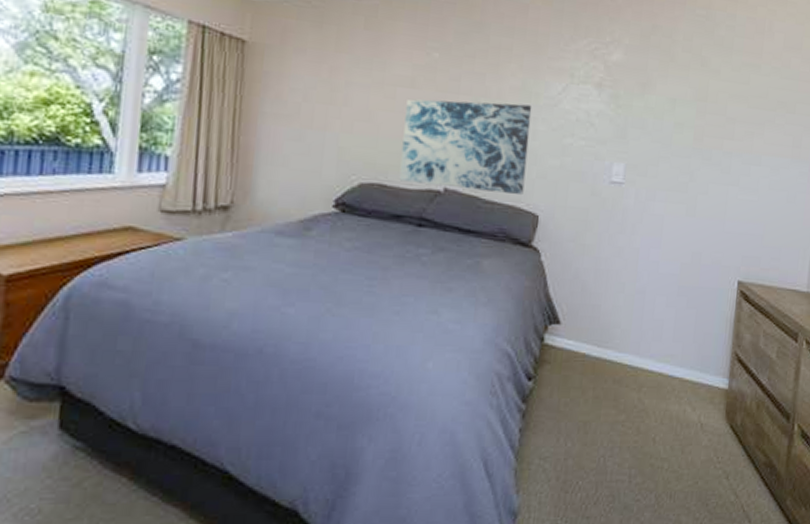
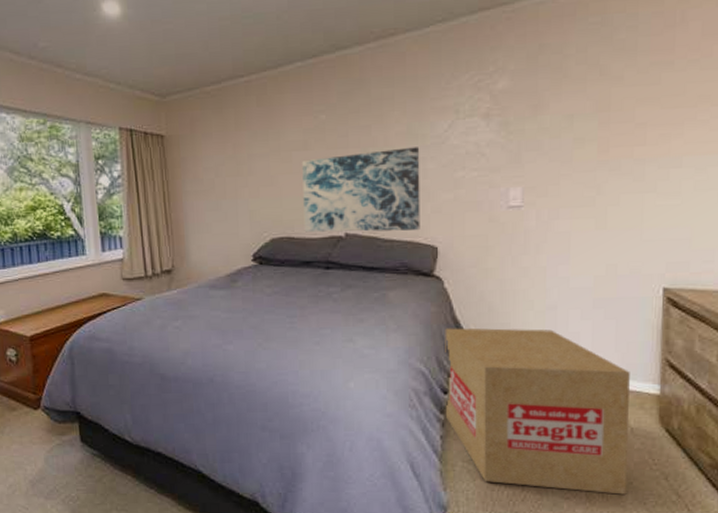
cardboard box: none [527,306,704,495] -> present [445,328,630,495]

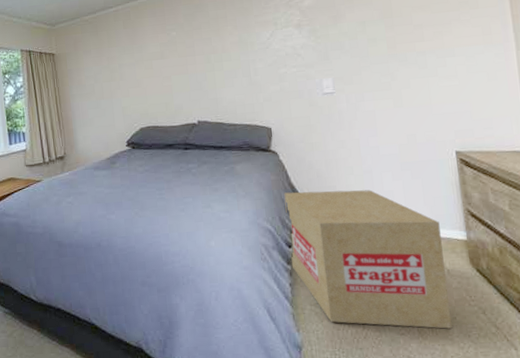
wall art: present [302,147,420,233] -> none [160,52,256,122]

